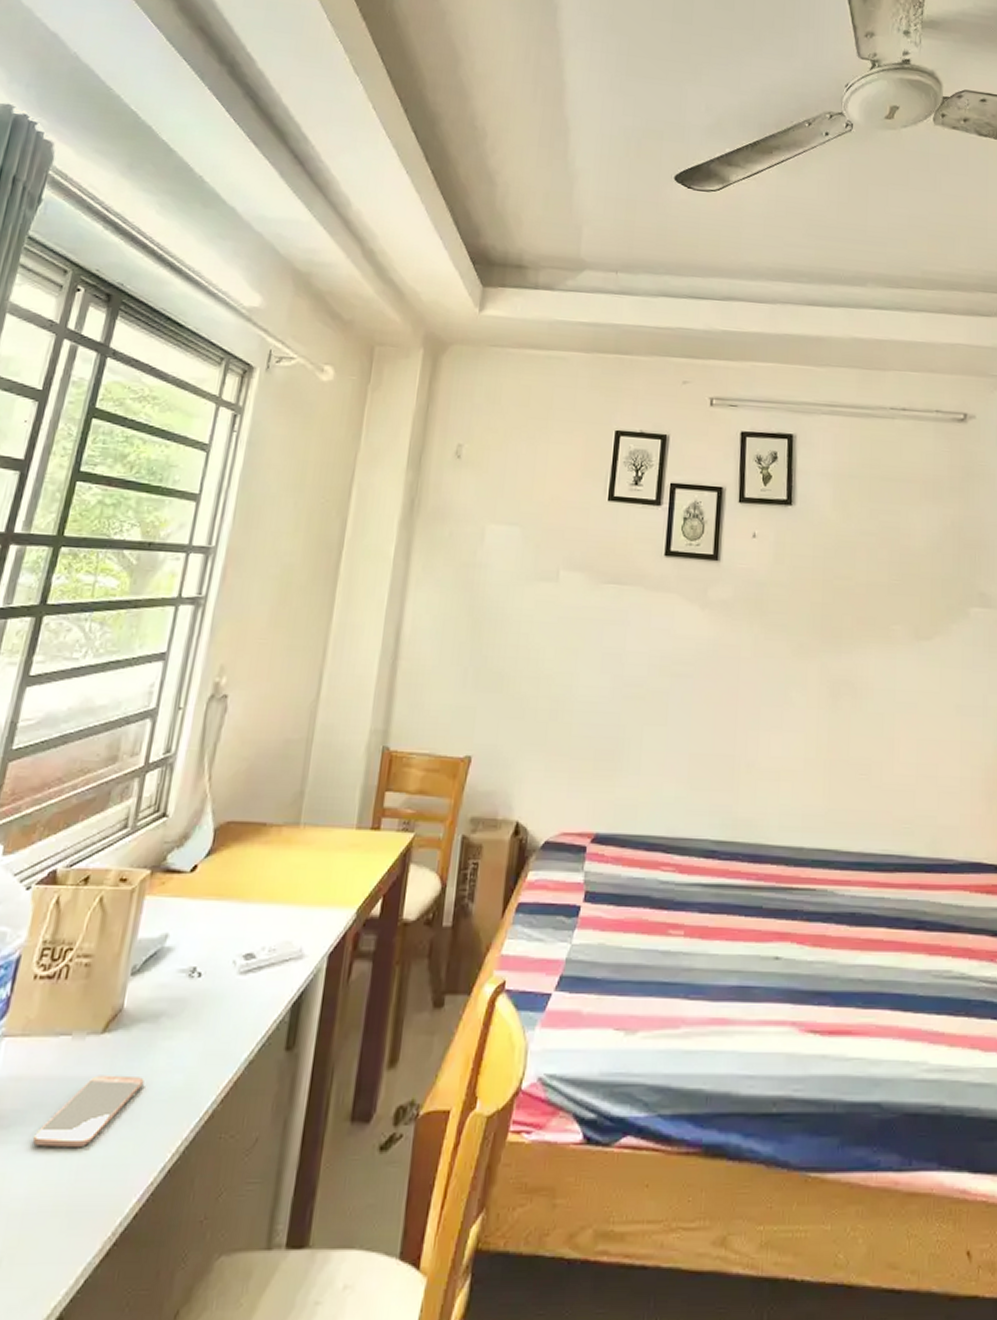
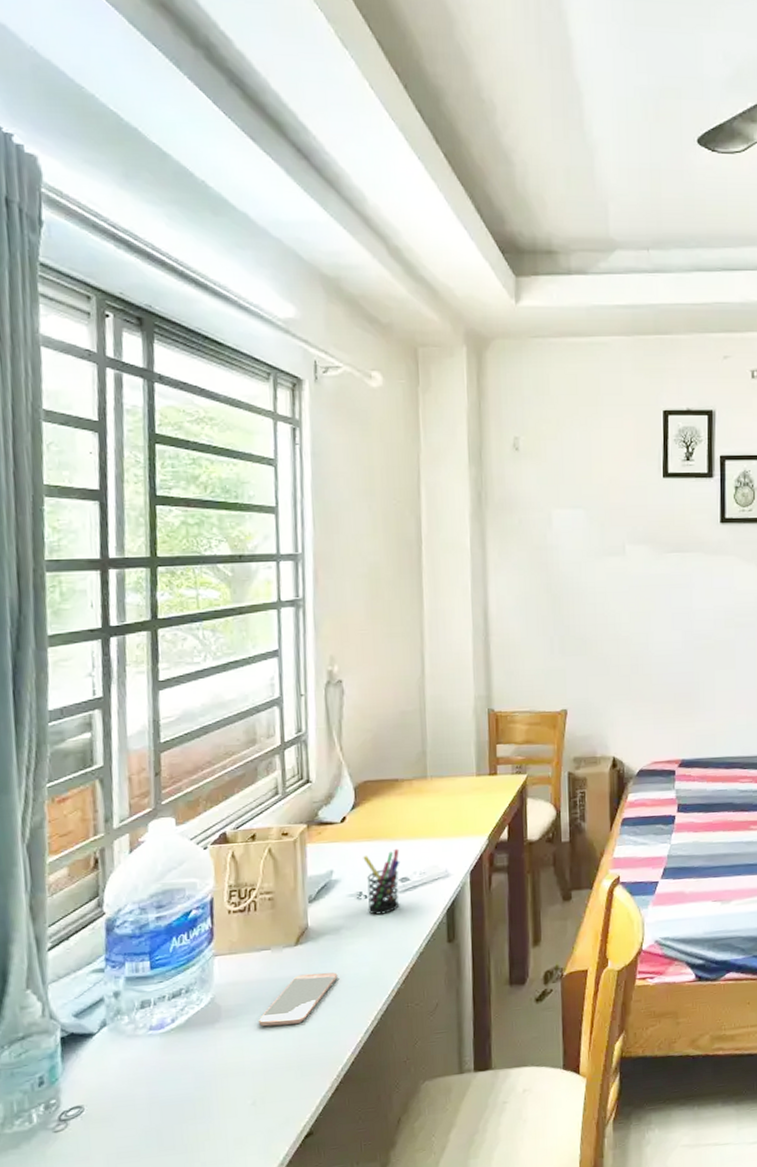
pen holder: none [198,913,251,1001] -> present [363,848,400,915]

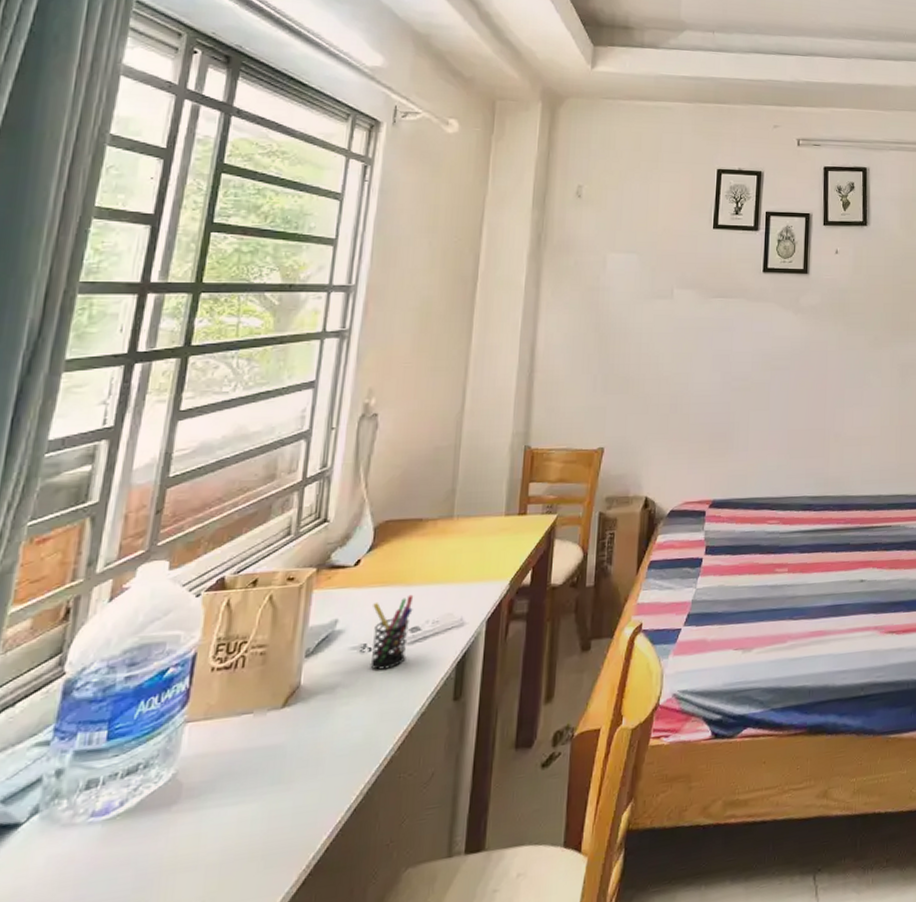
smartphone: present [258,972,338,1027] -> none [223,739,326,808]

